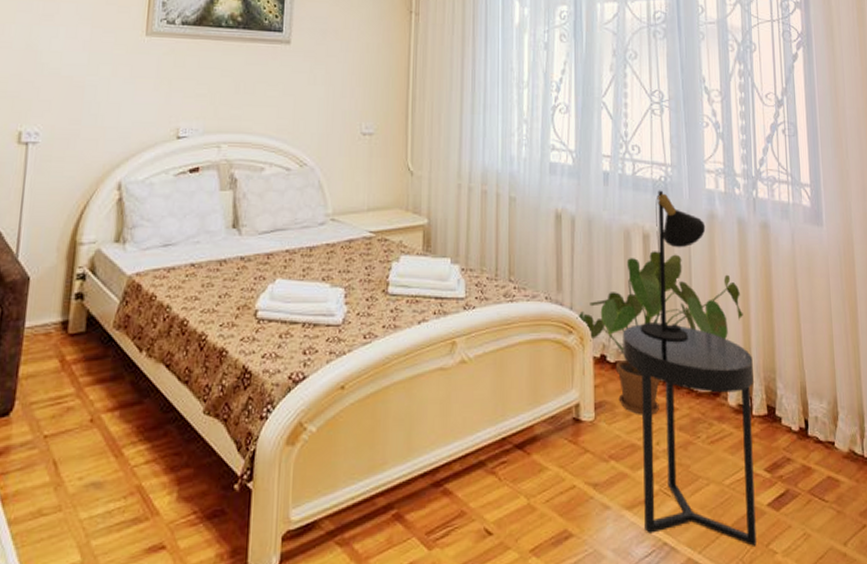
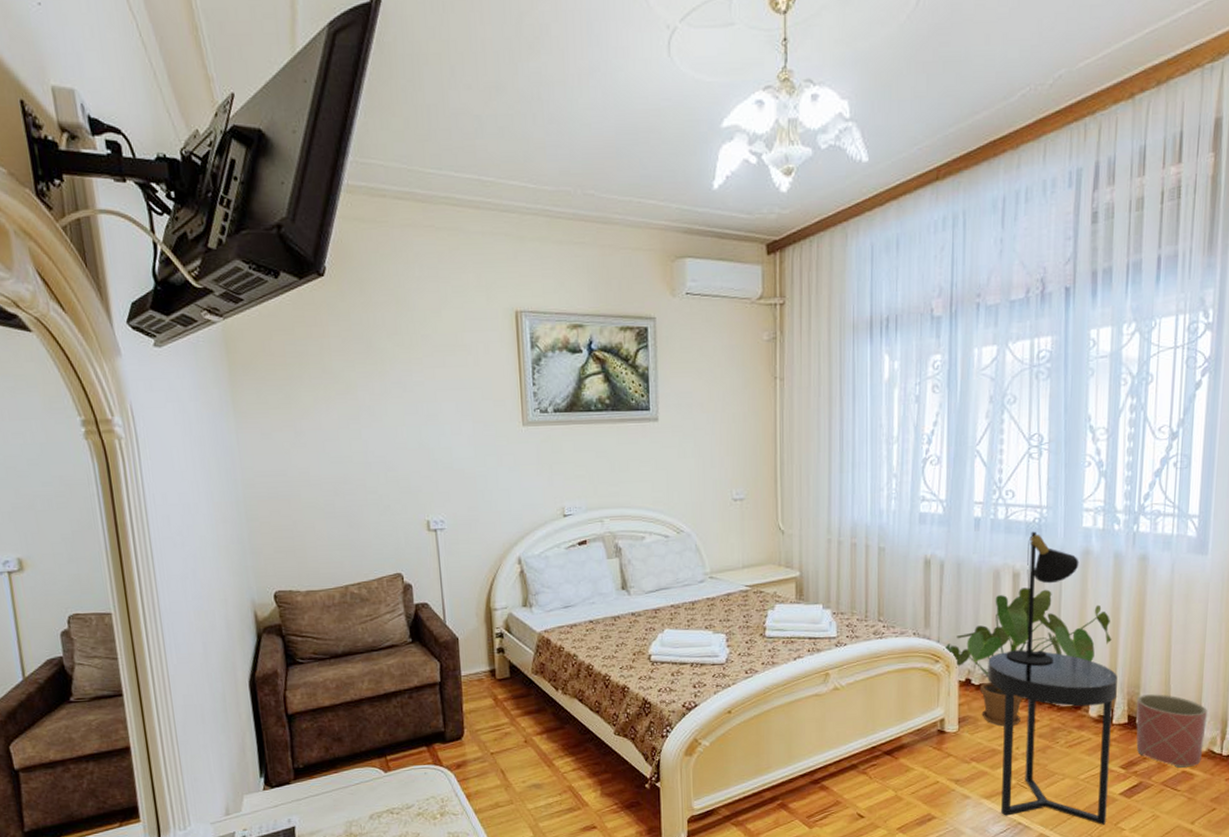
planter: none [773,380,845,472] -> present [1136,694,1207,768]

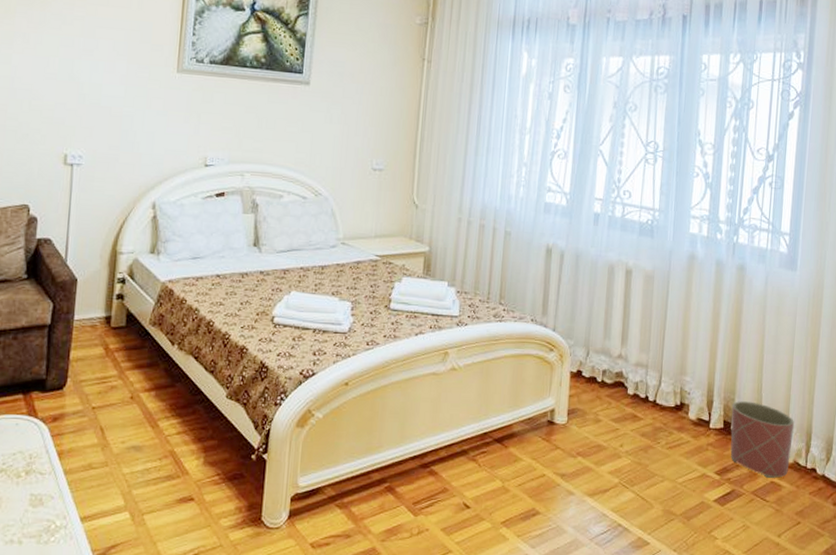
house plant: present [943,587,1112,726] -> none [558,285,712,422]
side table: present [987,652,1117,825] -> none [597,346,716,532]
table lamp: present [1006,531,1079,666] -> none [616,232,685,363]

